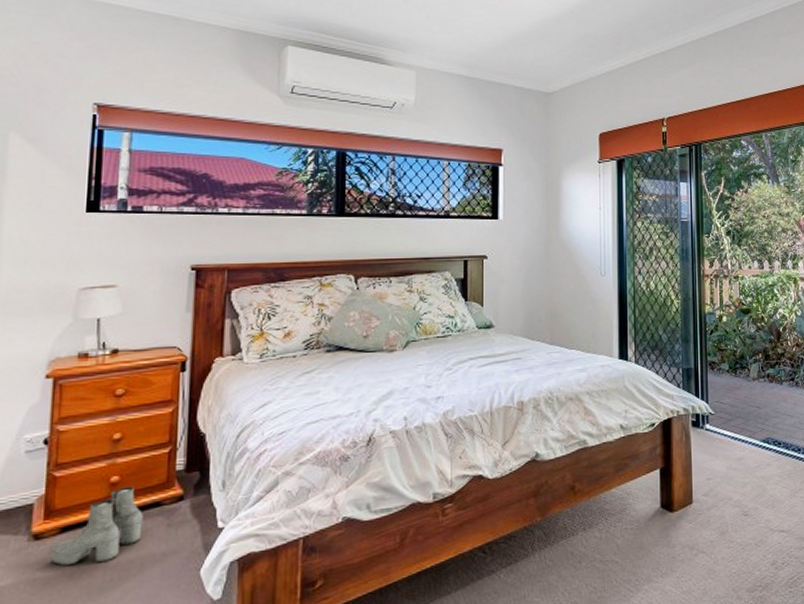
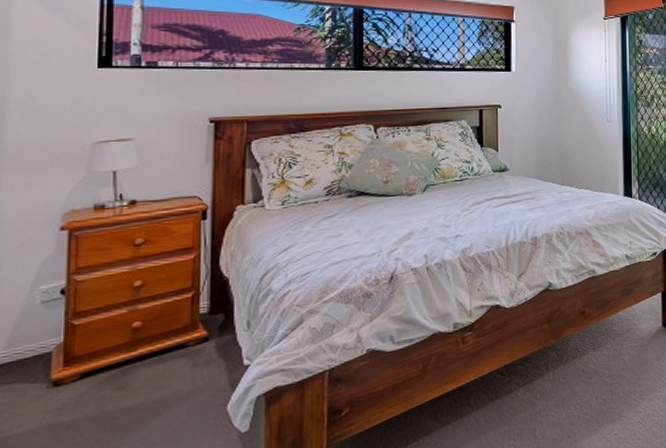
boots: present [50,486,143,566] -> none [71,330,167,410]

